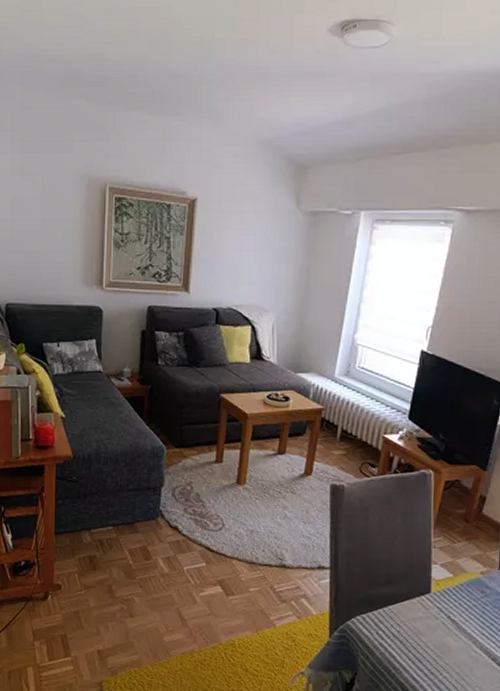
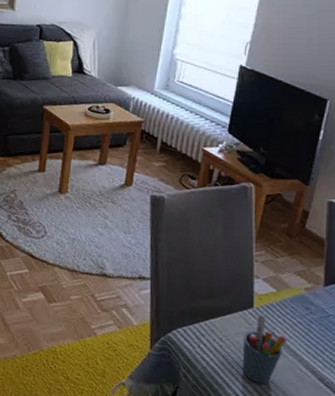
pen holder: none [420,599,463,666] -> present [243,314,287,384]

